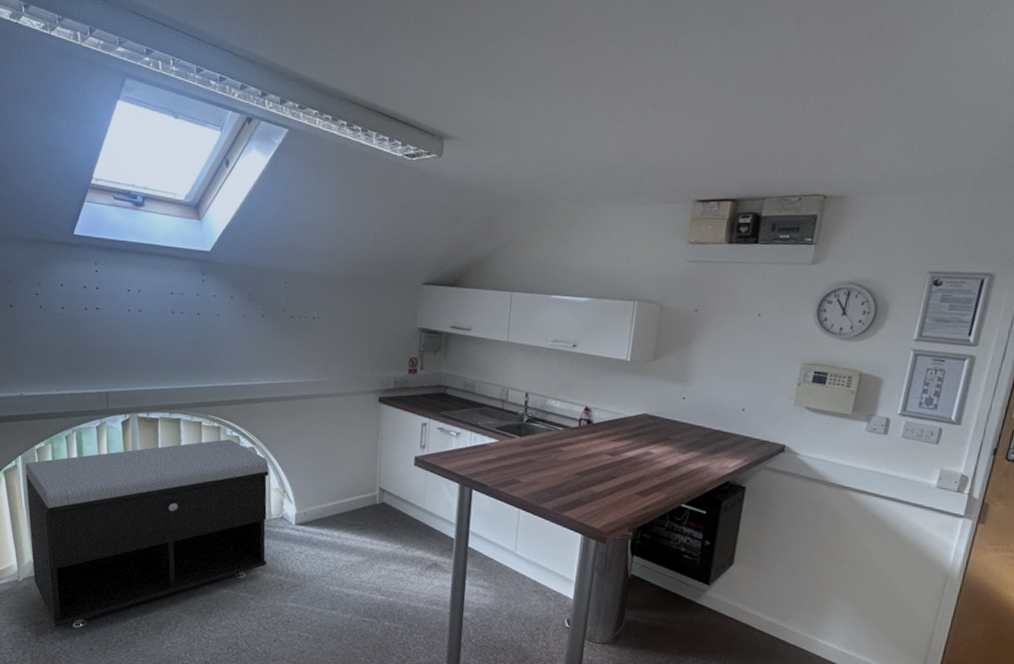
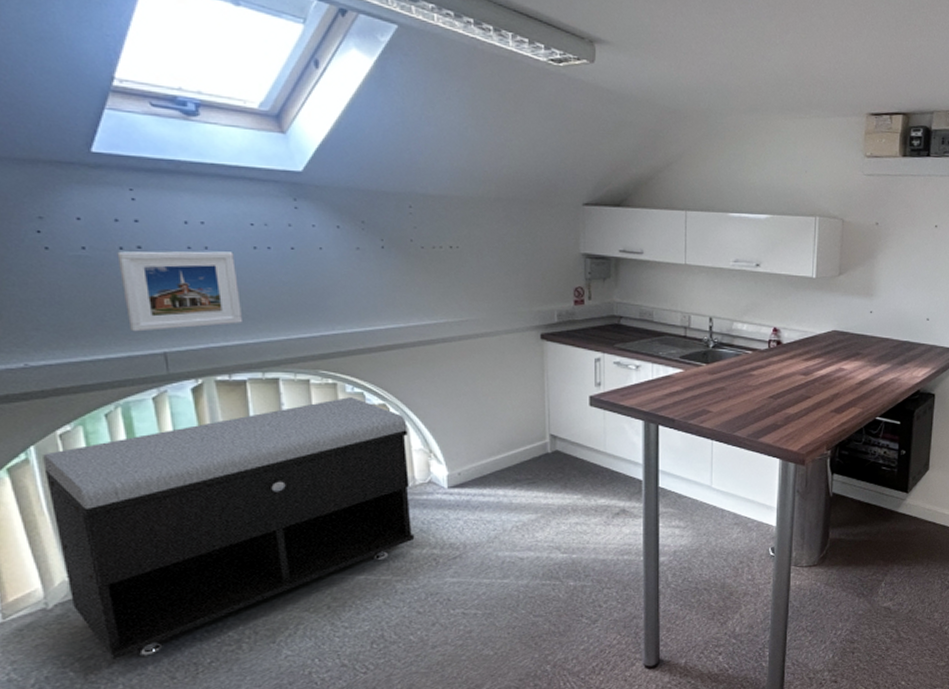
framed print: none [83,311,160,375] -> present [117,251,244,332]

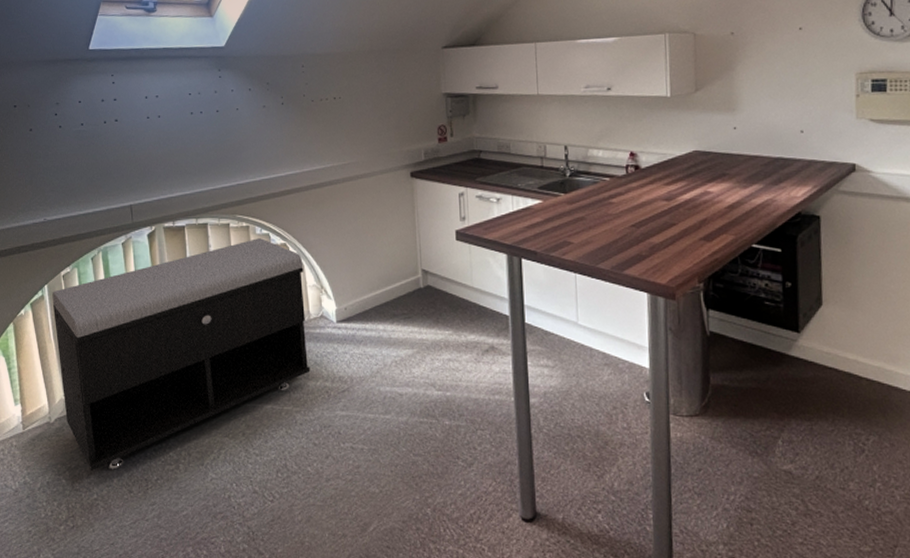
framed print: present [117,251,244,332] -> none [102,118,183,189]

